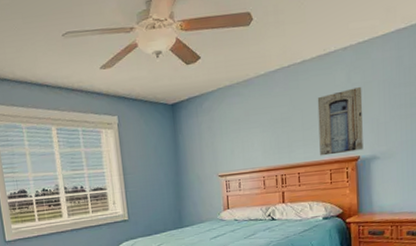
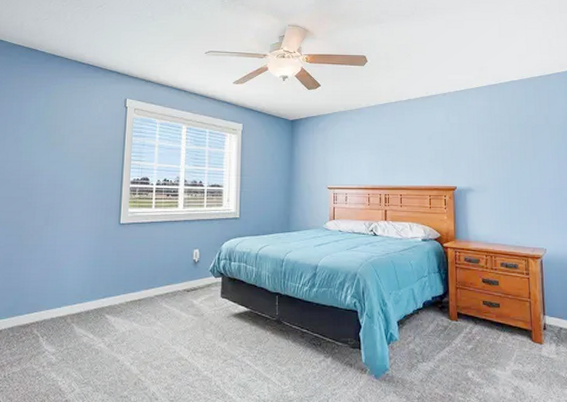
wall art: present [317,86,364,156] -> none [419,126,460,182]

